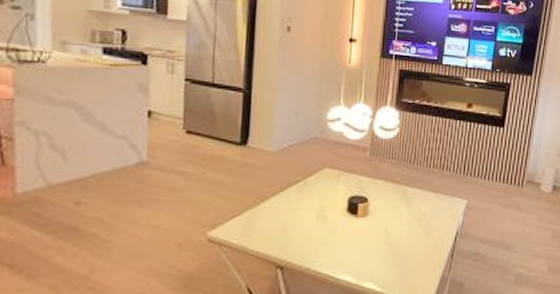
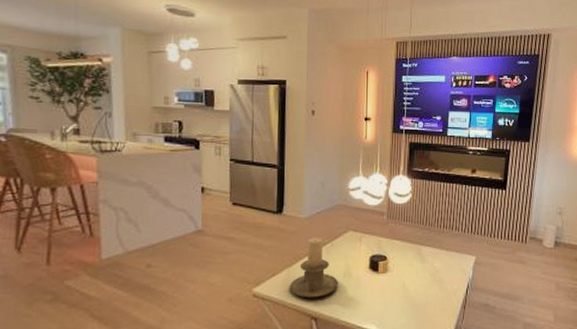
candle holder: none [251,175,311,244] -> present [289,238,339,298]

